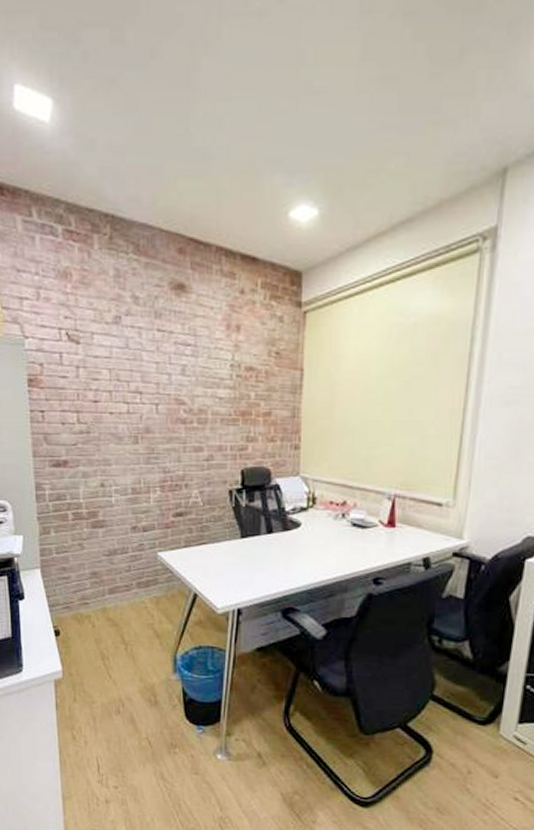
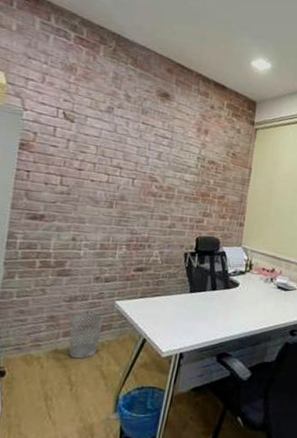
wastebasket: none [114,568,147,617] -> present [69,313,103,359]

